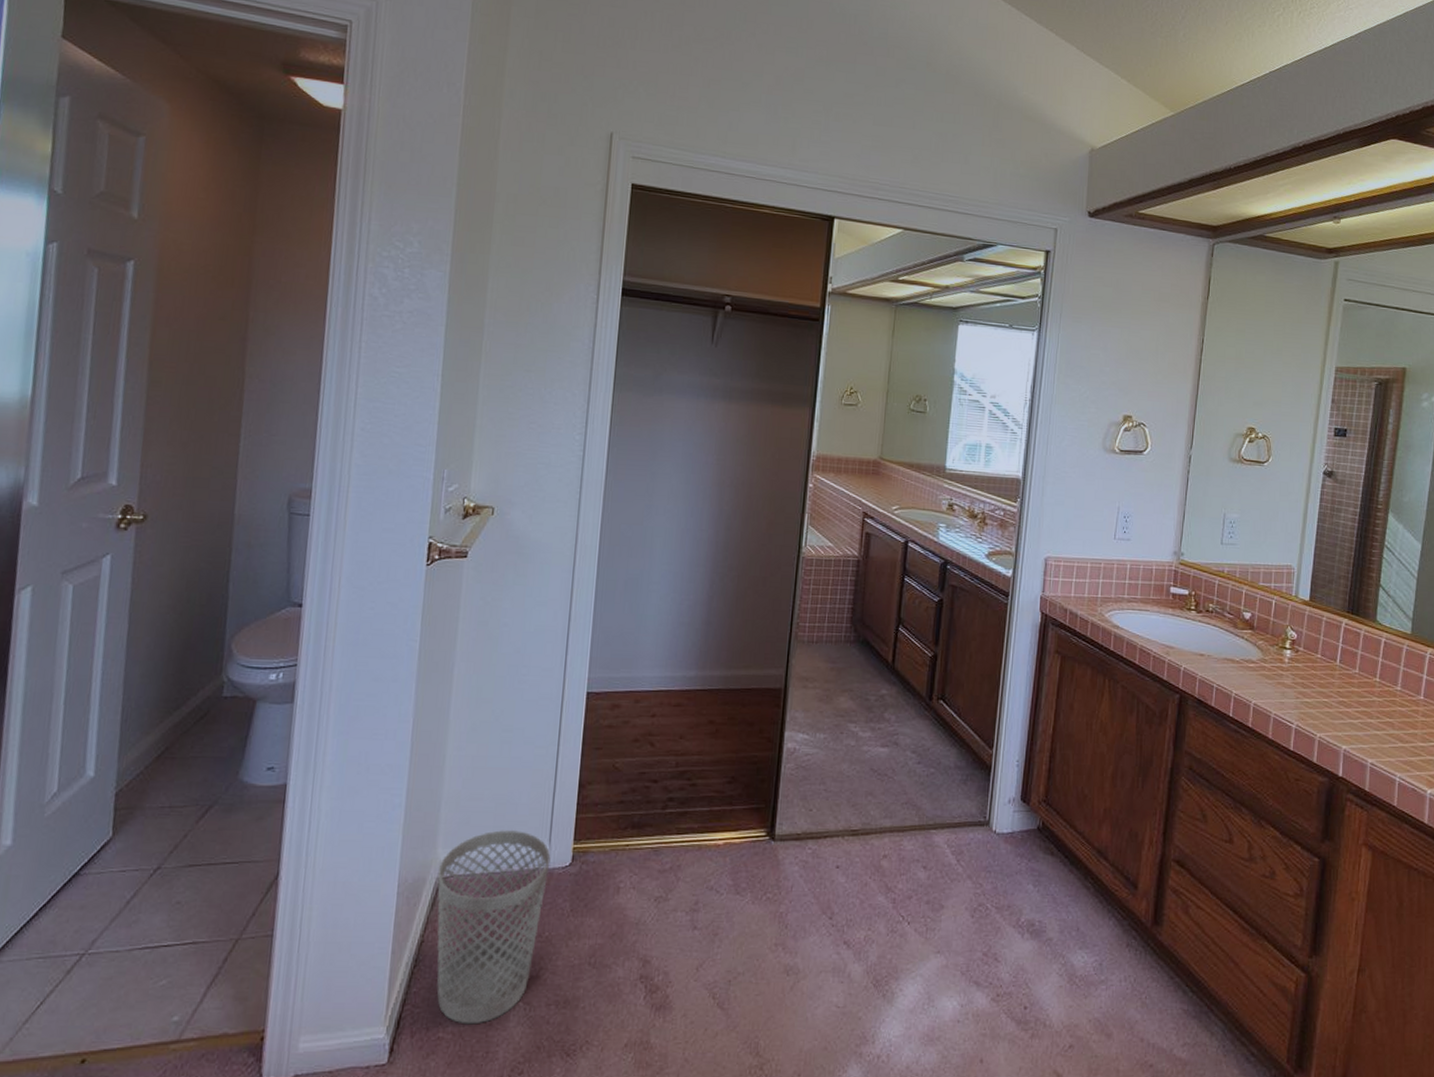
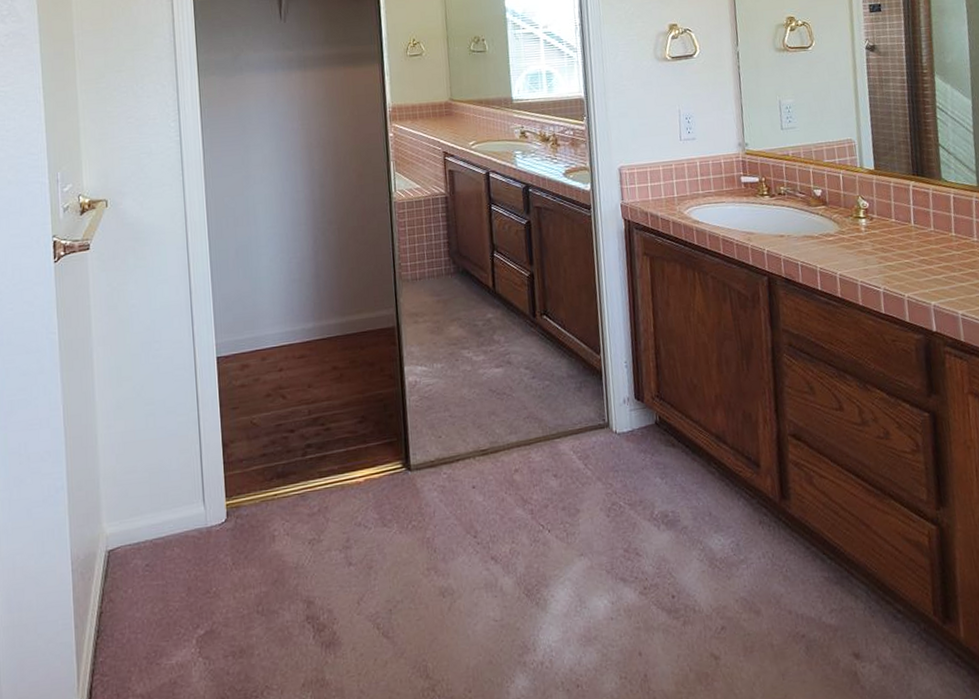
wastebasket: present [436,829,551,1025] -> none [106,495,208,686]

